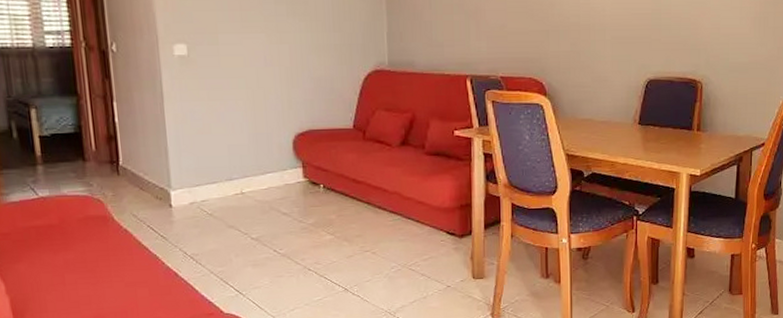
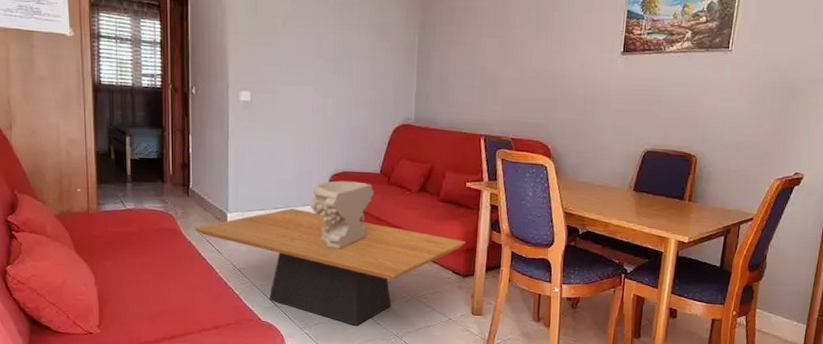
coffee table: none [130,178,459,307] -> present [195,209,465,326]
decorative bowl: none [272,140,348,220] -> present [310,180,374,249]

